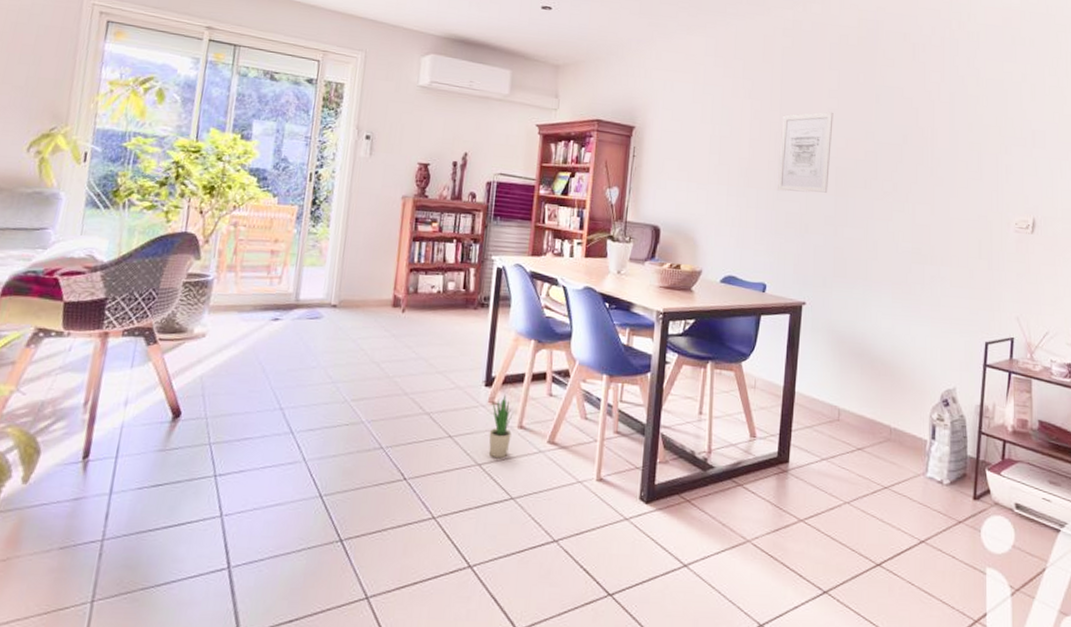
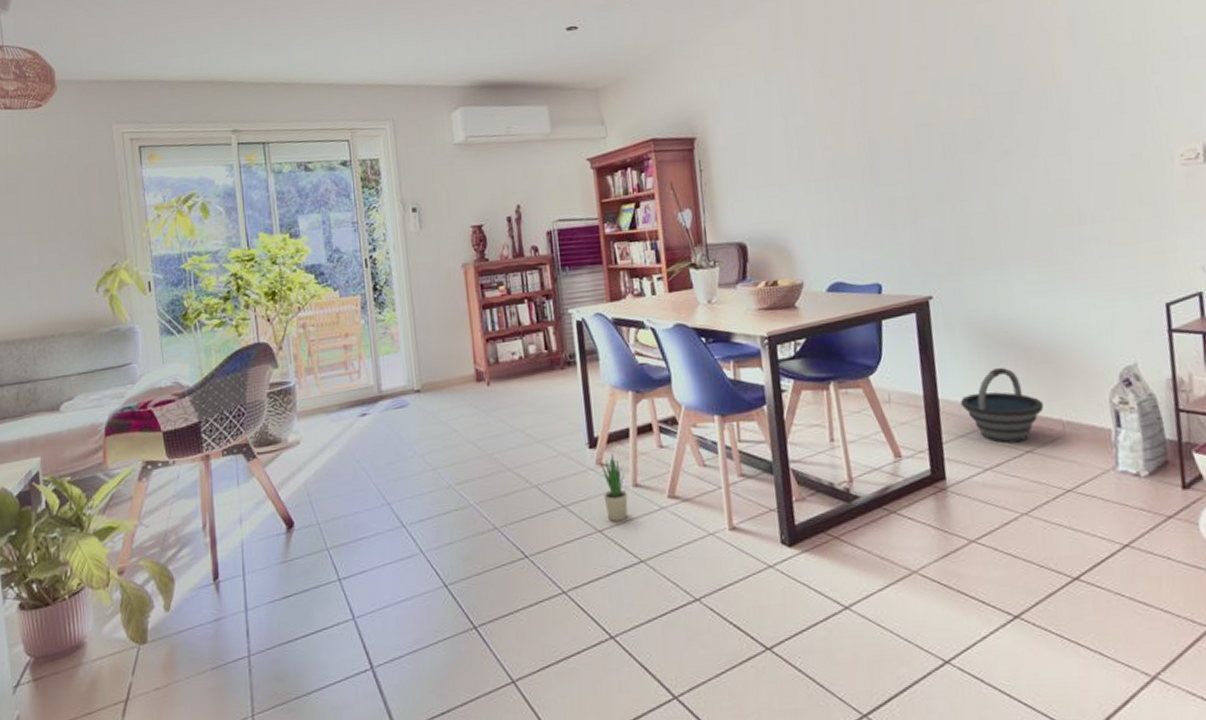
wall art: present [776,112,834,193] -> none [865,71,936,176]
bucket: none [812,372,878,440] -> present [960,367,1044,444]

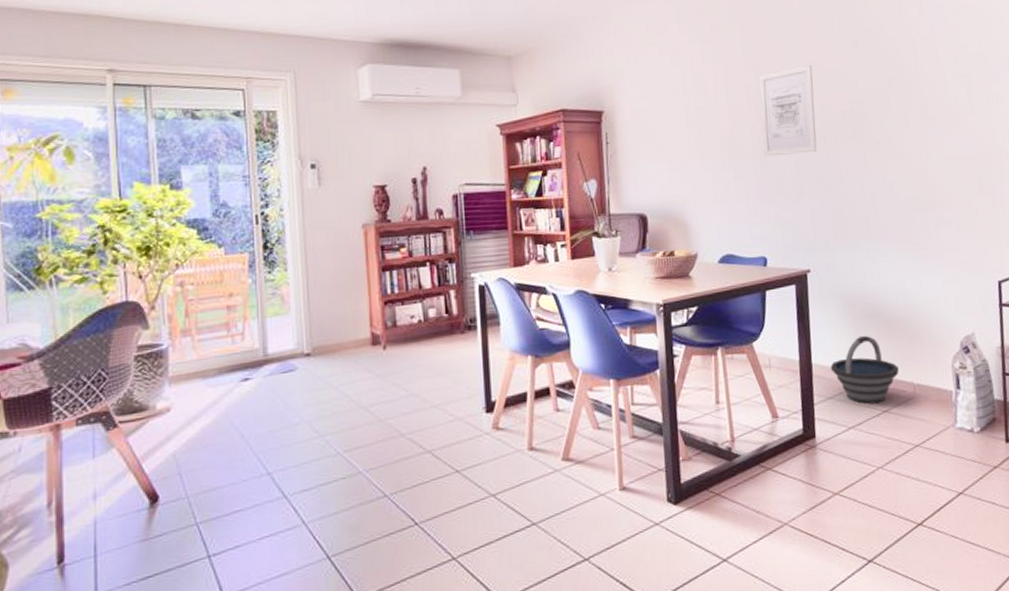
potted plant: present [600,453,628,522] -> none [497,417,523,486]
wall art: none [865,71,936,176] -> present [759,64,817,157]

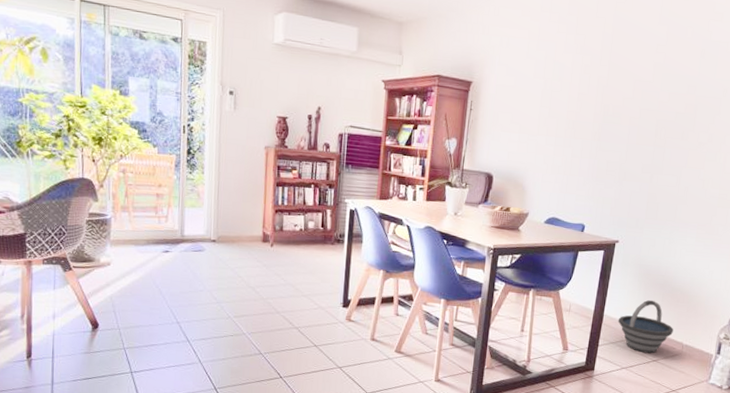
wall art: present [759,64,817,157] -> none [600,66,659,144]

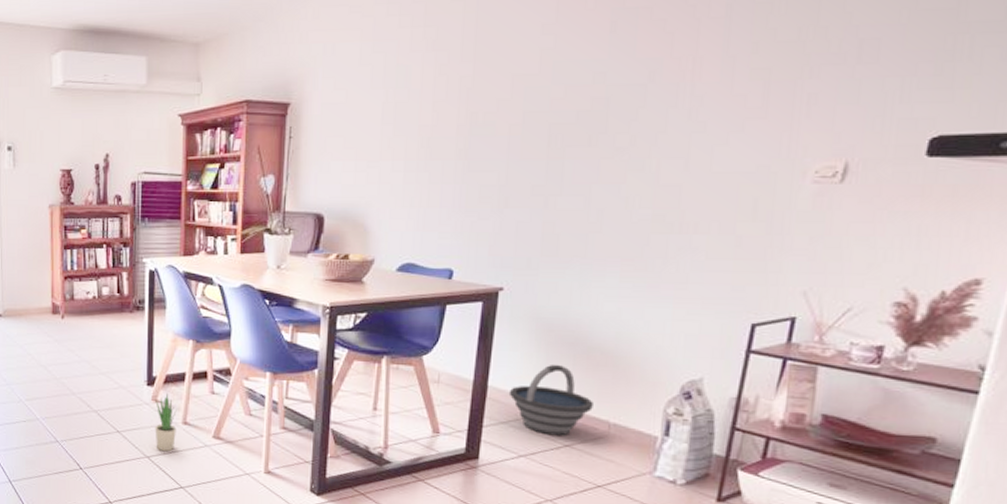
potted plant: none [347,313,367,363] -> present [155,392,177,452]

